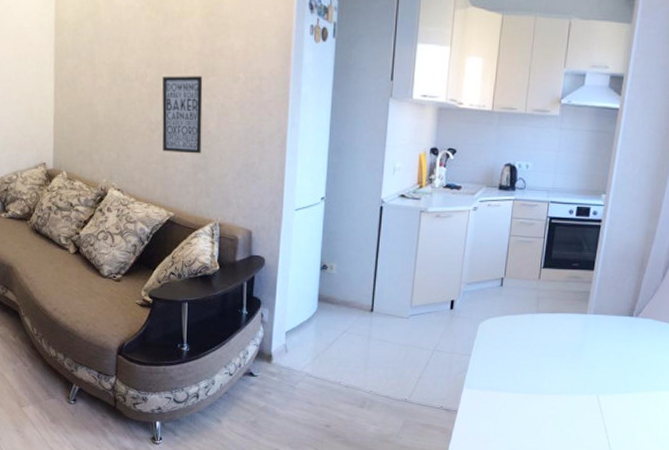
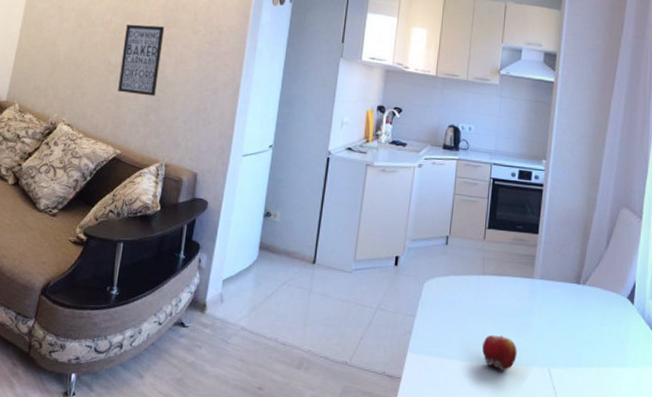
apple: none [534,368,568,400] -> present [482,334,517,371]

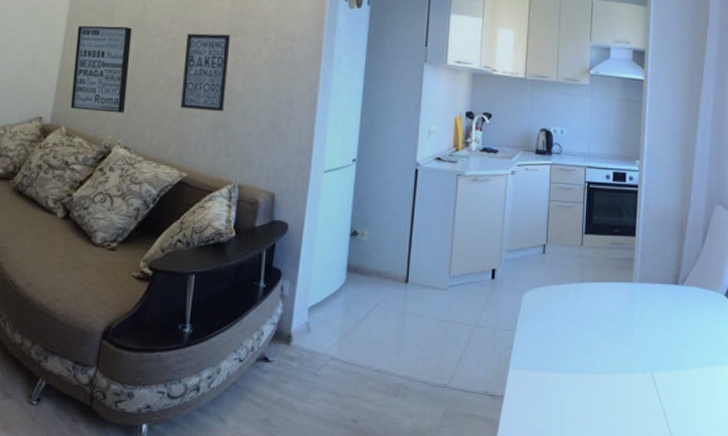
wall art: none [24,15,80,94] -> present [70,25,132,113]
apple: present [482,334,517,371] -> none [585,343,620,380]

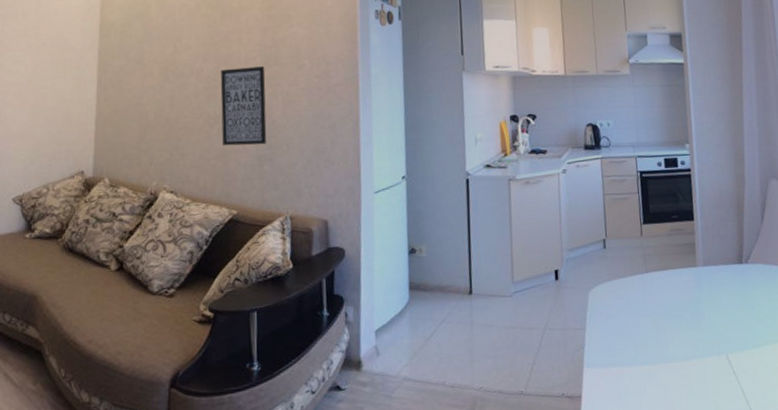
wall art: present [70,25,132,113] -> none [109,70,167,160]

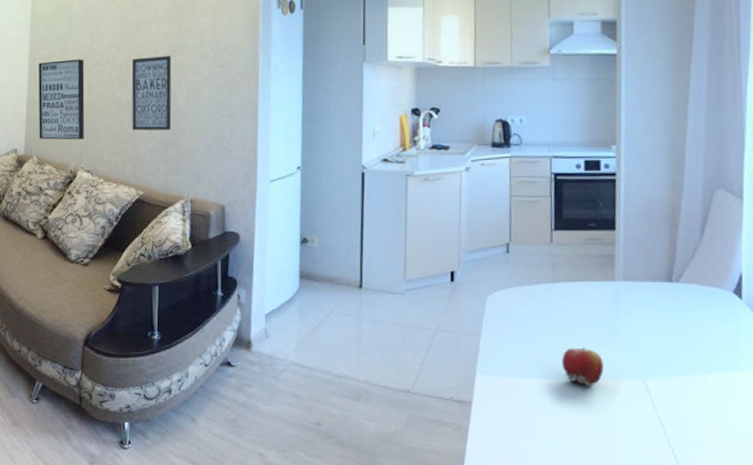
wall art: none [109,70,167,160] -> present [38,59,85,140]
apple: none [657,331,694,368] -> present [562,347,604,387]

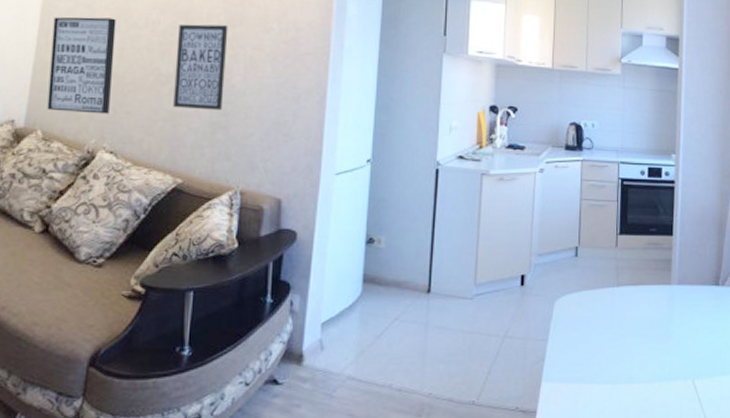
apple: present [562,347,604,387] -> none [622,350,659,390]

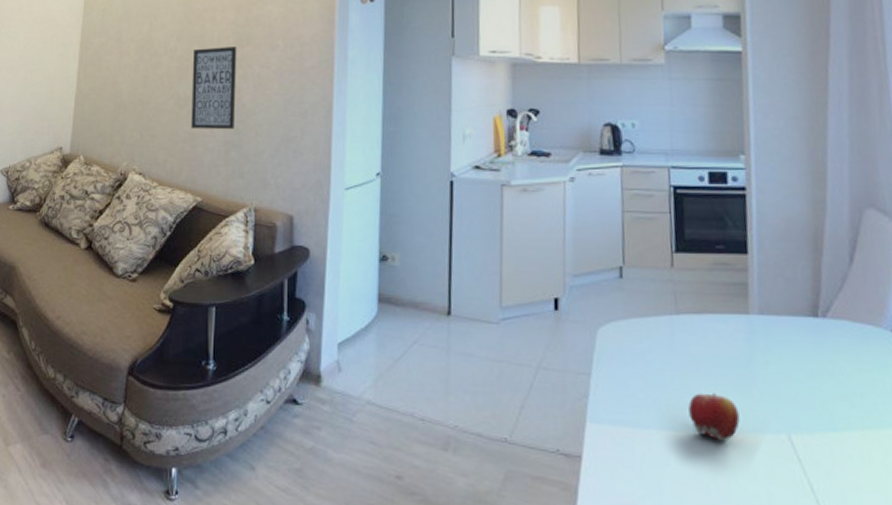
wall art: present [47,17,117,114] -> none [87,49,140,138]
apple: none [622,350,659,390] -> present [688,393,740,442]

